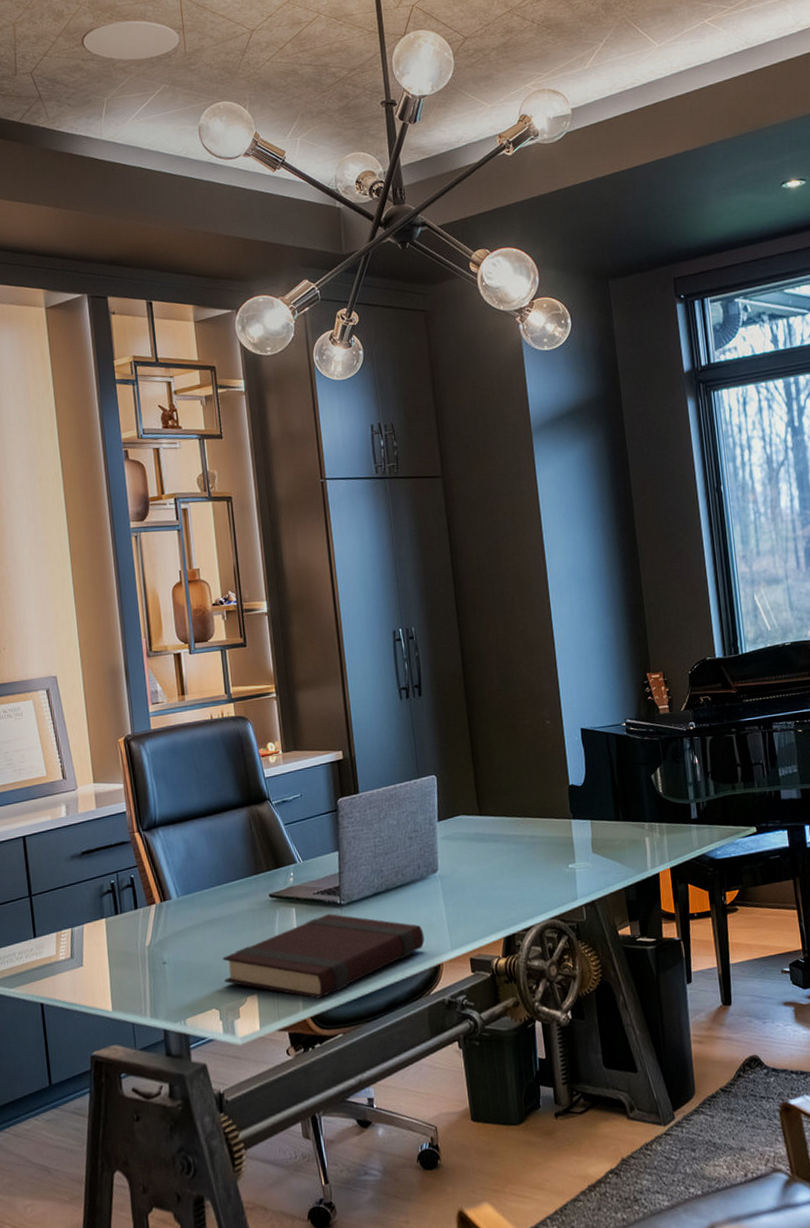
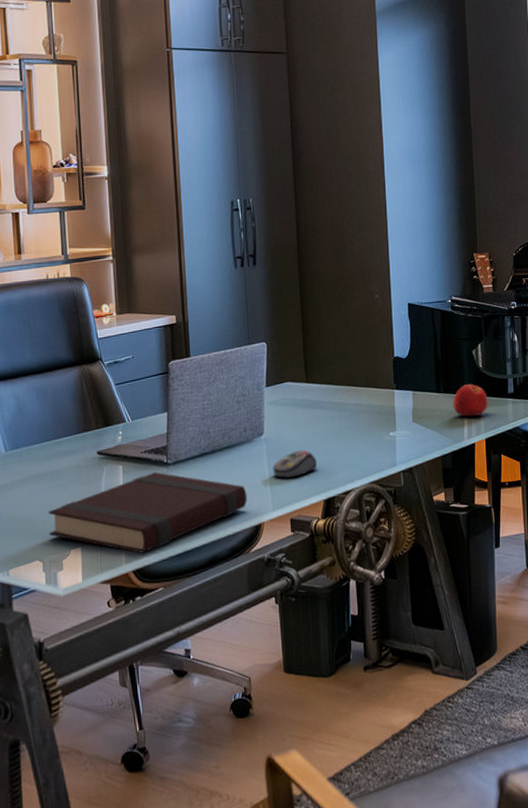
computer mouse: none [449,886,495,916] -> present [272,450,317,478]
apple: none [633,811,671,845] -> present [453,384,488,417]

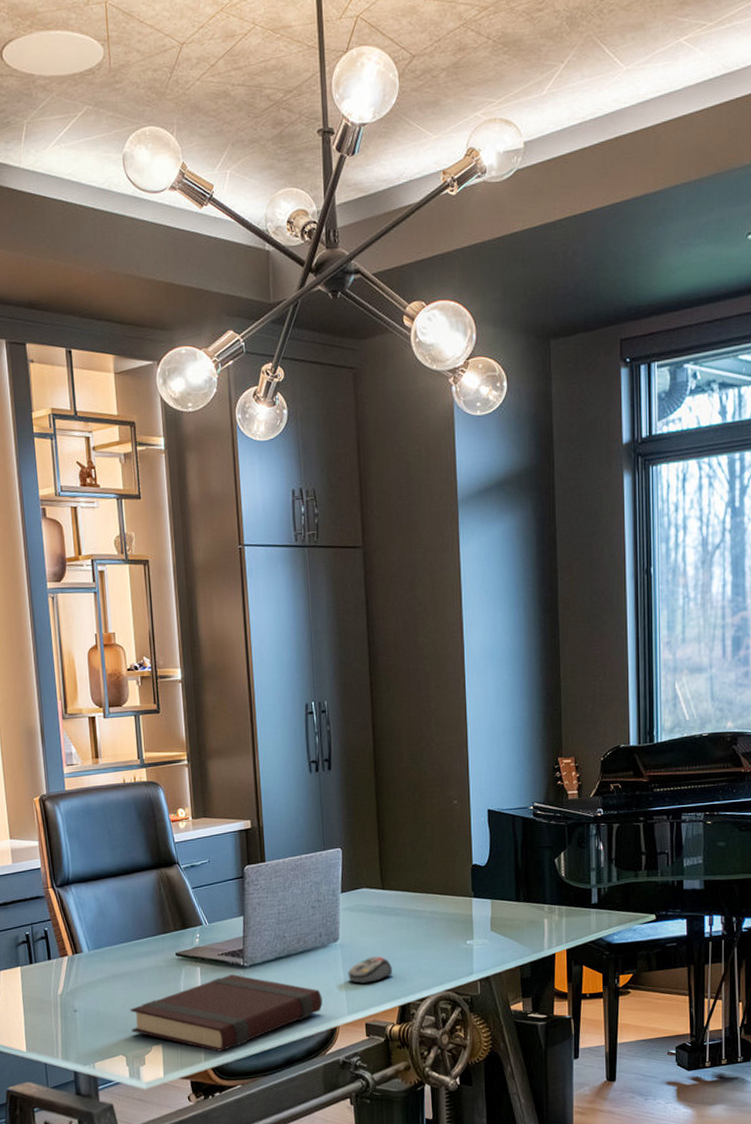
apple: present [453,384,488,417] -> none [533,893,570,927]

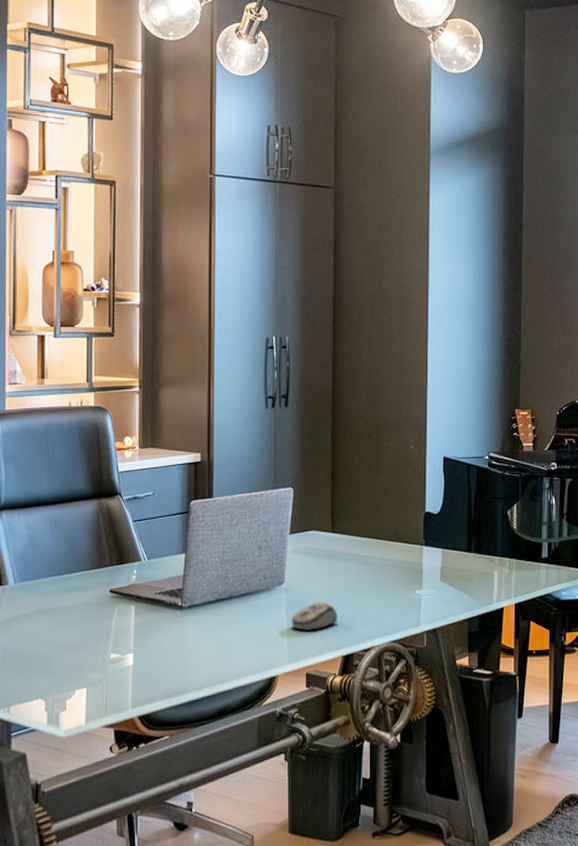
book: present [130,974,323,1052] -> none [54,616,263,699]

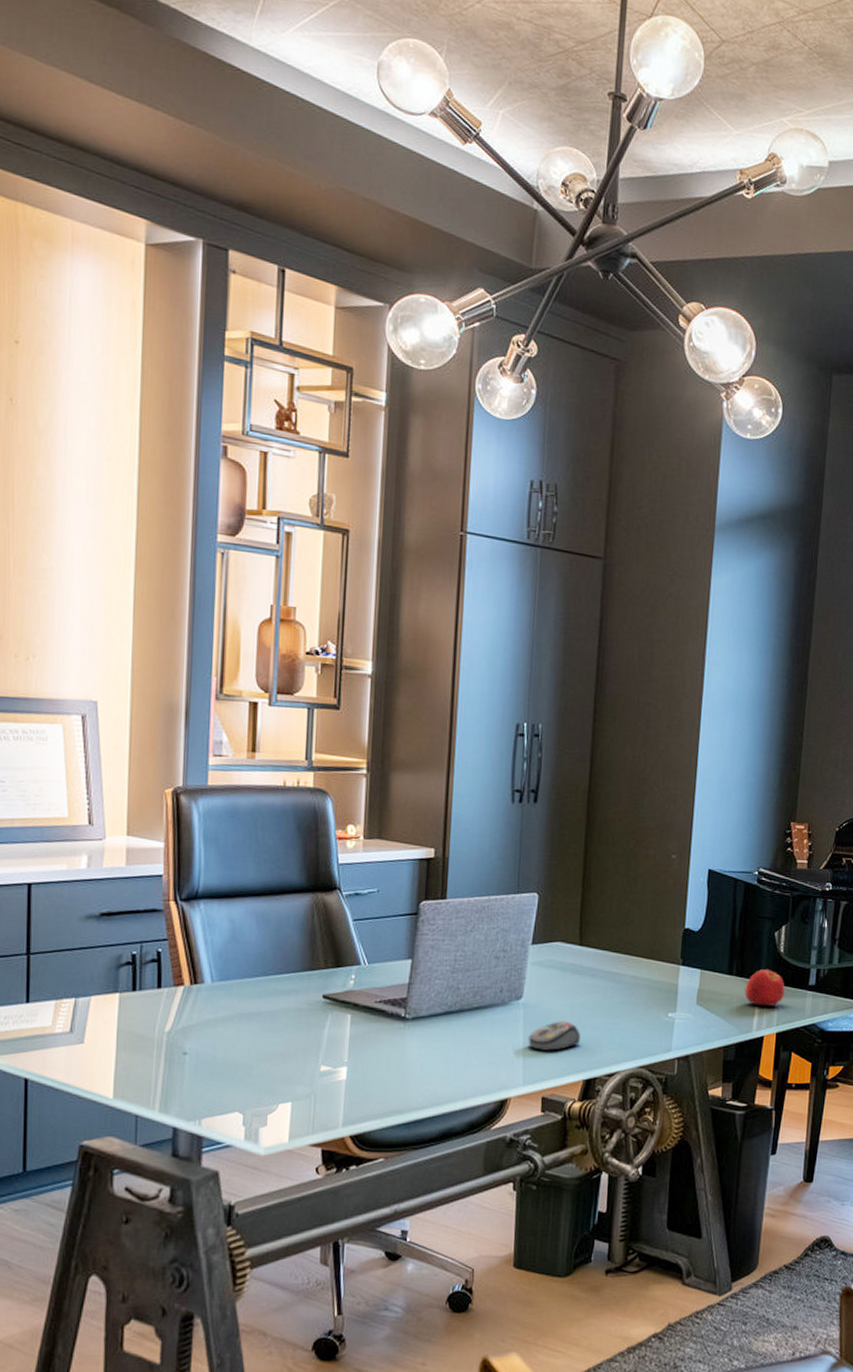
apple: none [483,546,520,579] -> present [744,969,785,1006]

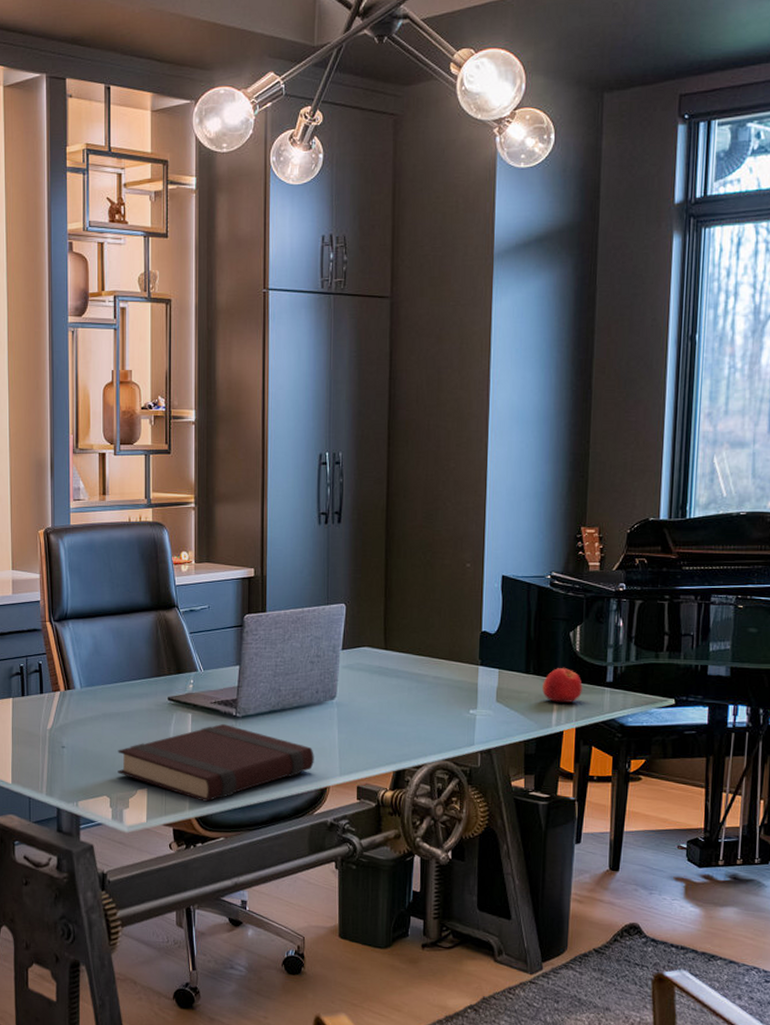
book: none [255,1027,495,1117] -> present [118,724,314,802]
computer mouse: present [528,1021,581,1051] -> none [342,718,389,745]

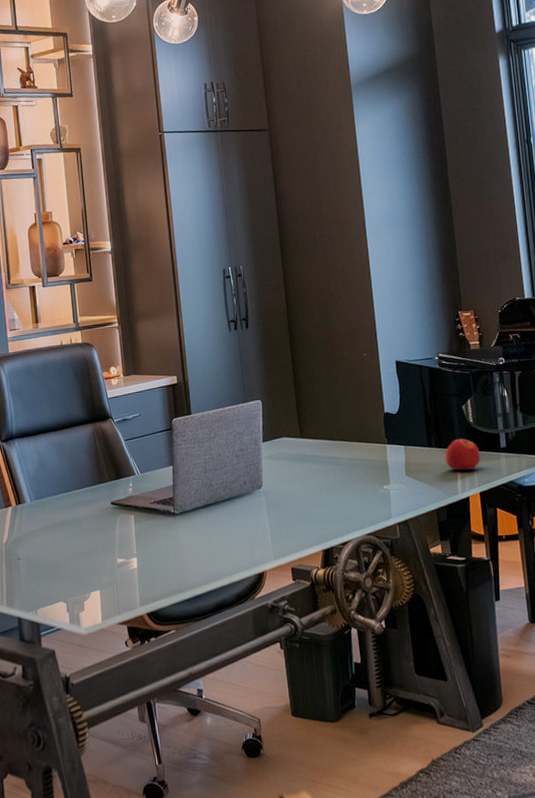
book: present [118,724,314,802] -> none [69,522,250,597]

